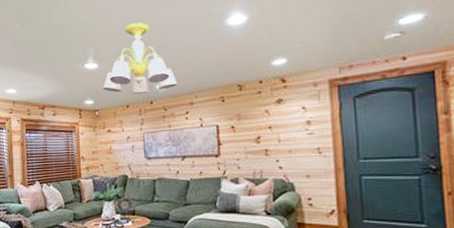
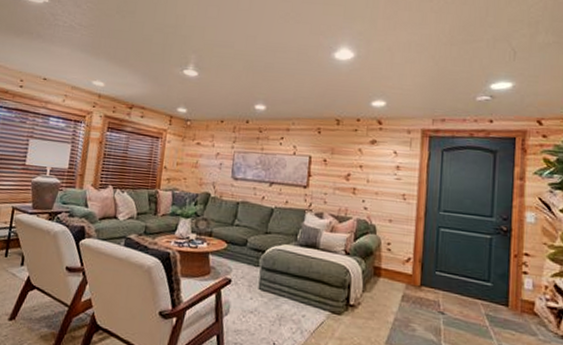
chandelier: present [102,22,178,94] -> none [198,38,277,111]

